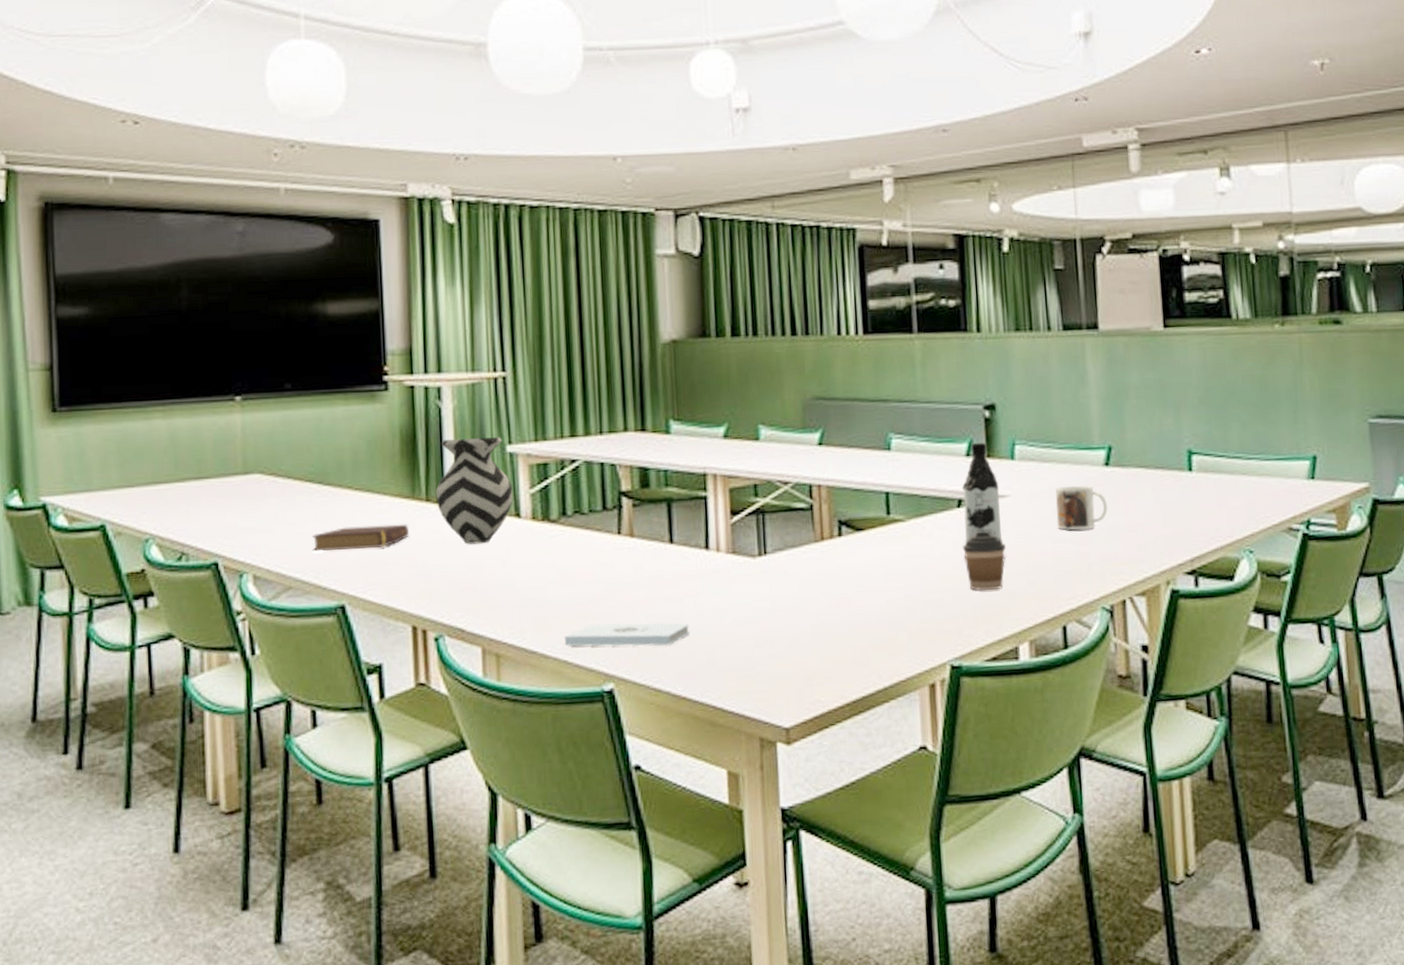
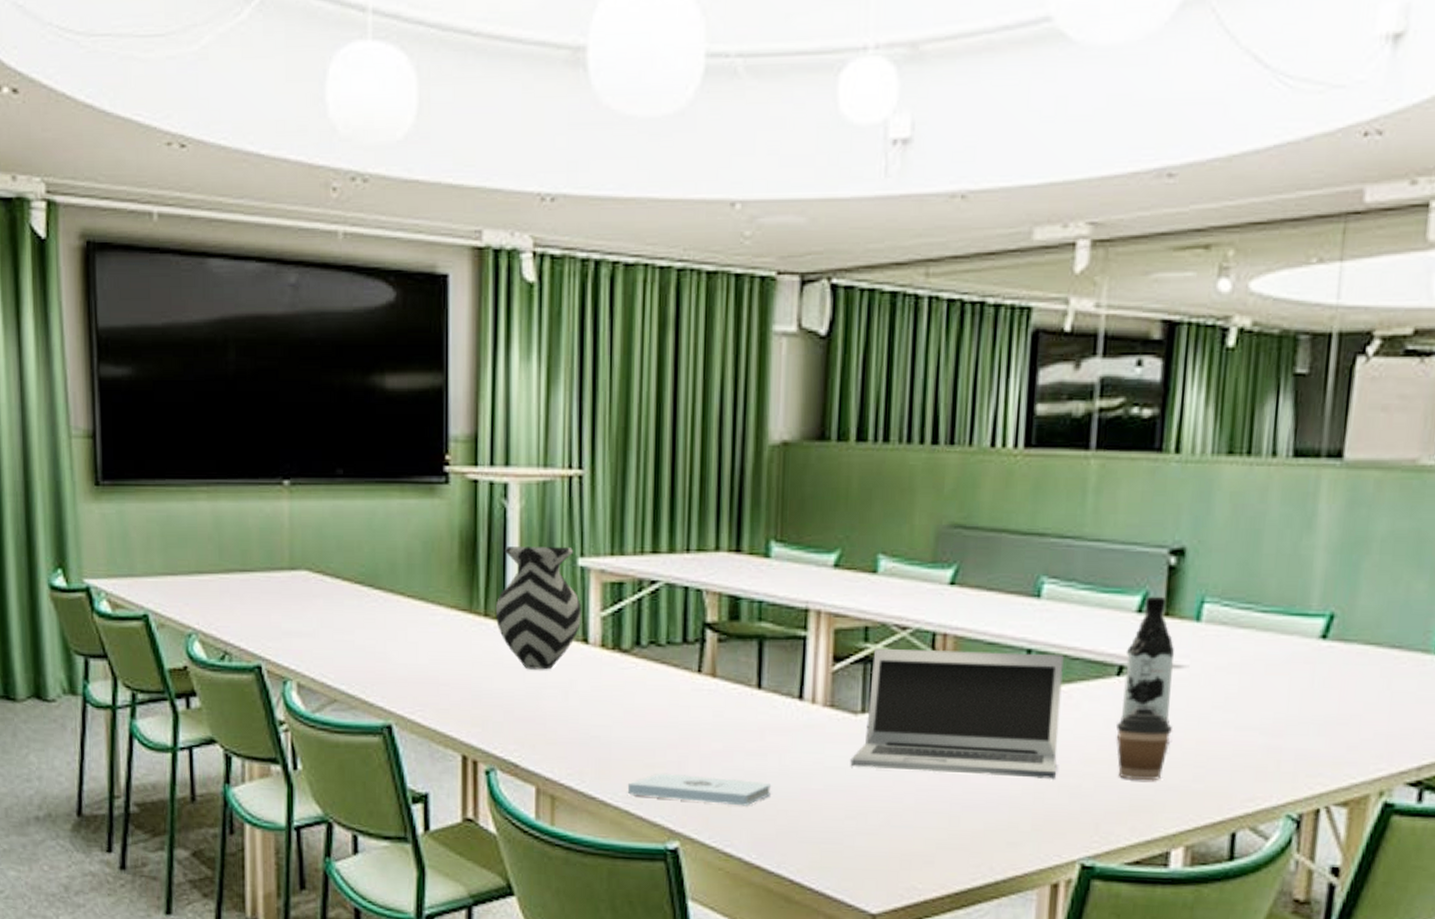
book: present [312,524,409,551] -> none [360,638,464,665]
laptop: none [753,495,921,603] -> present [850,647,1064,779]
mug: present [1056,485,1107,530] -> none [1244,660,1316,717]

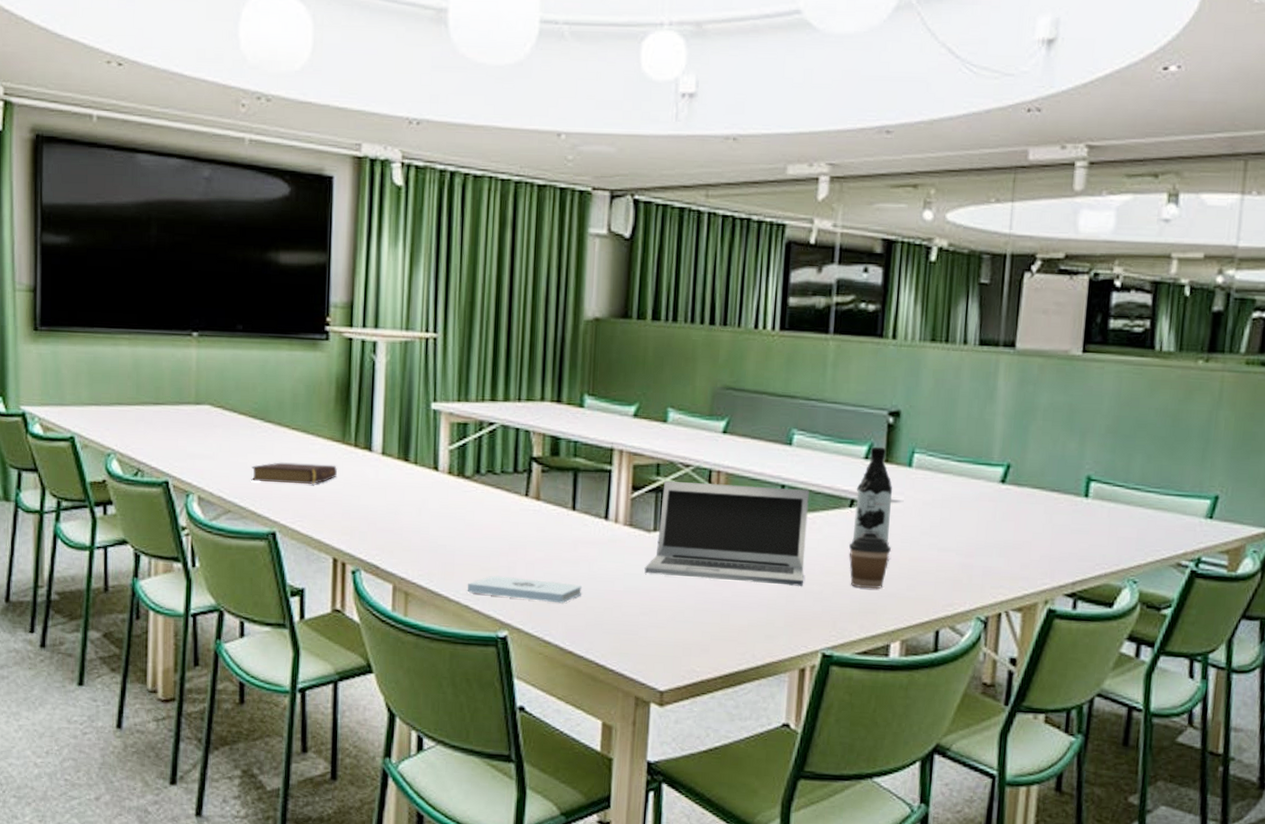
book: none [360,638,464,665] -> present [251,462,337,485]
vase: present [495,546,581,670] -> none [363,392,433,491]

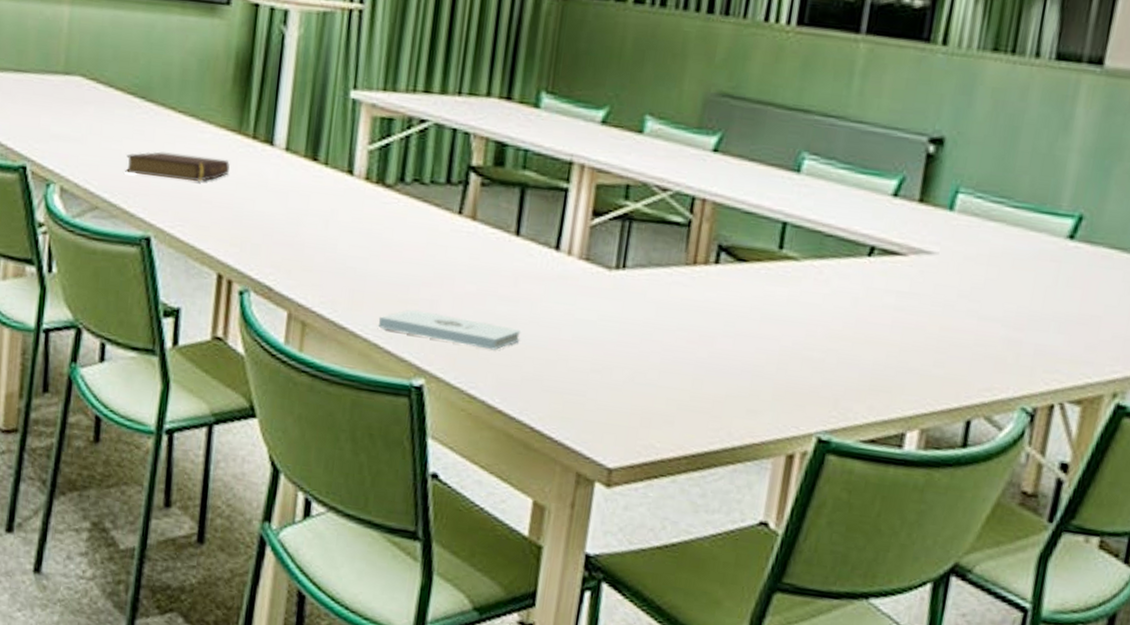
laptop: present [644,480,810,586] -> none [600,206,818,352]
coffee cup: present [849,532,892,589] -> none [861,289,918,363]
water bottle: present [853,446,893,542] -> none [870,181,926,304]

